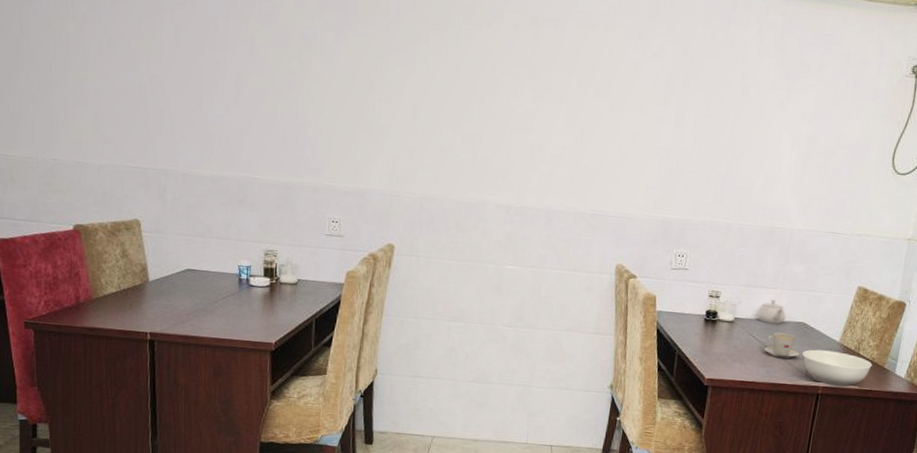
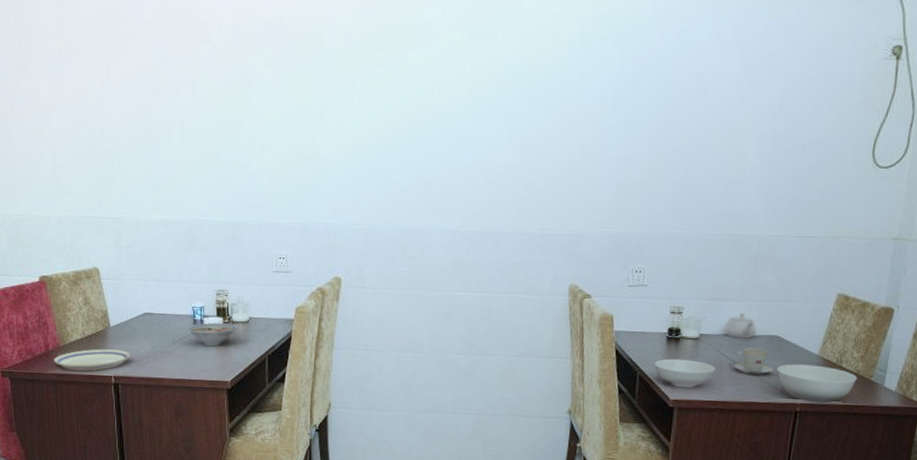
plate: none [85,303,170,326] -> present [54,349,131,371]
soup bowl: none [230,282,286,307] -> present [186,322,238,347]
bowl: none [692,339,748,368] -> present [654,358,715,388]

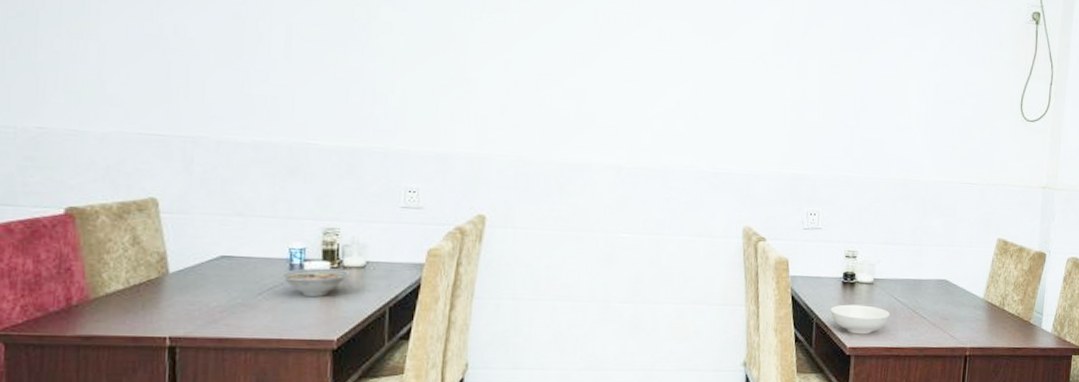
plate: present [54,349,131,371] -> none [78,302,197,331]
teapot: present [723,313,757,340] -> none [896,257,928,284]
teacup: present [733,347,774,375] -> none [907,292,944,319]
bowl: present [776,364,857,404] -> none [946,308,1018,347]

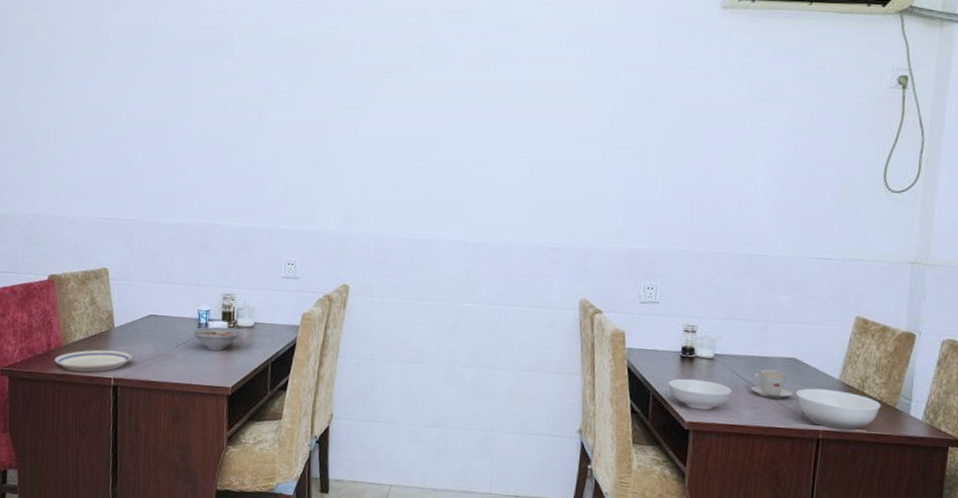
plate: none [78,302,197,331] -> present [55,349,133,372]
teacup: none [907,292,944,319] -> present [751,369,793,399]
bowl: none [946,308,1018,347] -> present [795,388,881,431]

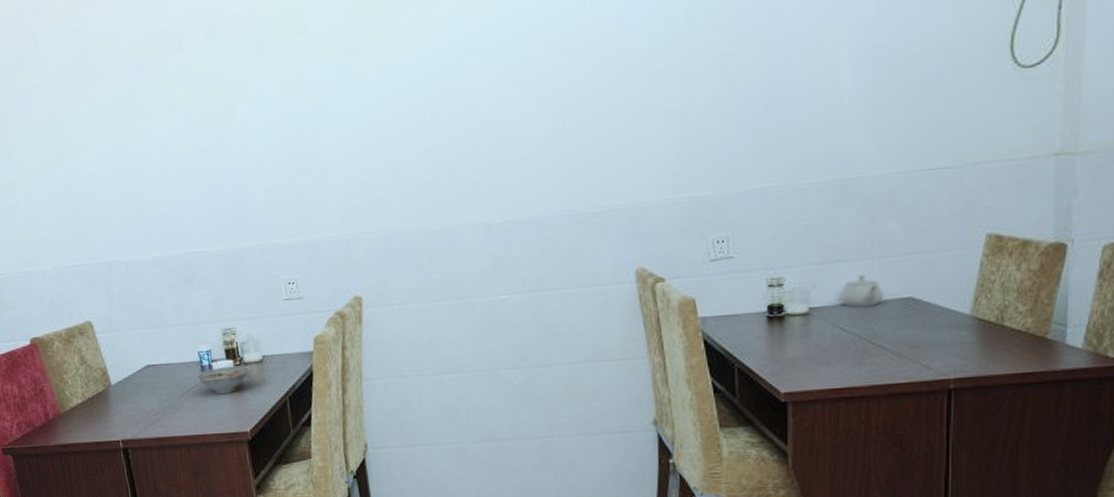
plate: present [55,349,133,372] -> none [56,410,137,439]
bowl: present [668,378,732,410] -> none [755,341,835,377]
teapot: none [739,333,774,362] -> present [839,275,884,308]
teacup: present [751,369,793,399] -> none [859,315,912,350]
bowl: present [795,388,881,431] -> none [916,327,1027,376]

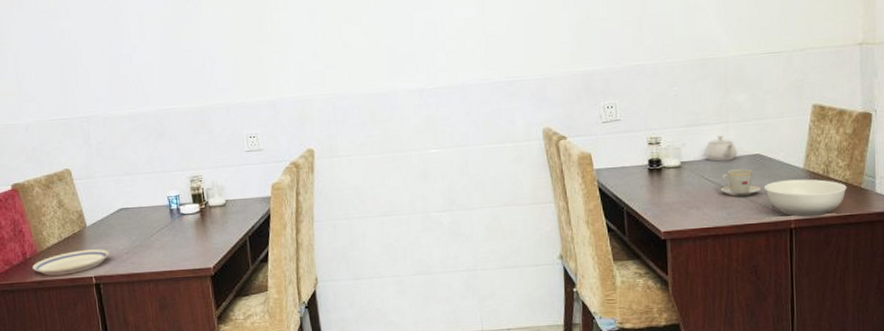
plate: none [56,410,137,439] -> present [32,249,110,276]
soup bowl: present [194,365,251,395] -> none [163,208,216,235]
teacup: none [859,315,912,350] -> present [720,169,761,196]
bowl: none [916,327,1027,376] -> present [763,179,847,218]

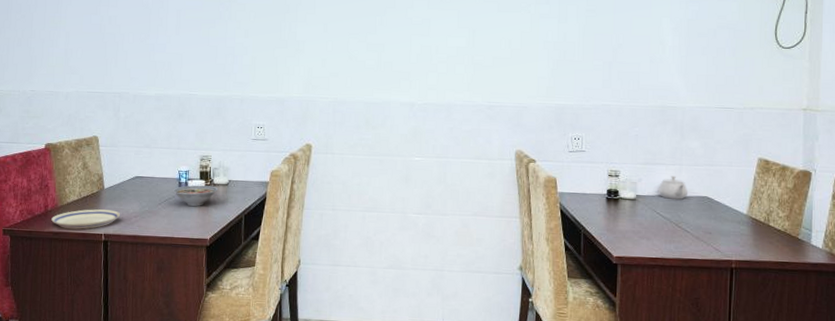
soup bowl: none [163,208,216,235] -> present [172,185,219,207]
teacup: present [720,169,761,196] -> none [670,207,707,233]
bowl: present [763,179,847,218] -> none [709,223,785,260]

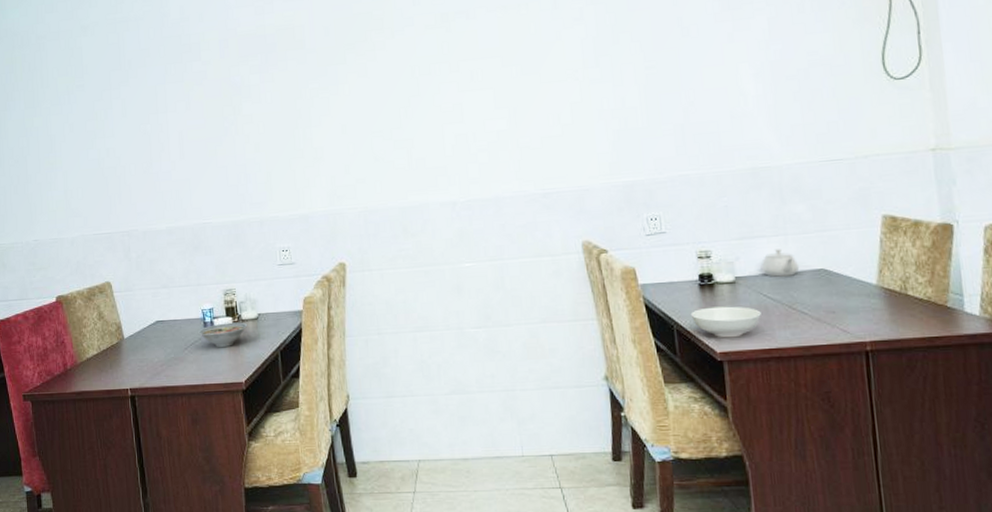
plate: present [51,209,121,229] -> none [72,361,145,387]
bowl: none [596,218,653,246] -> present [690,306,761,338]

